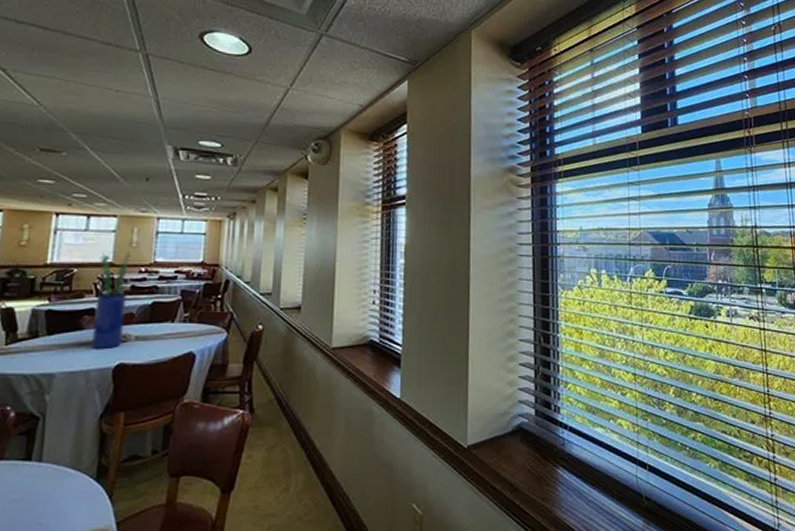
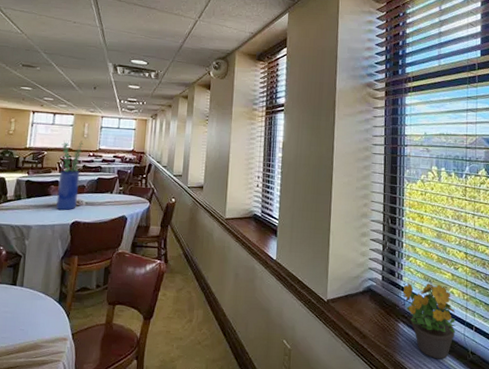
flowerpot: none [561,415,626,510] -> present [402,283,456,360]

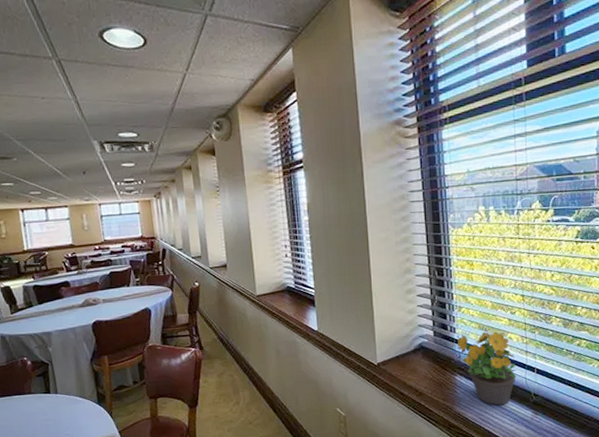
vase: present [56,140,84,211] -> none [62,234,94,312]

